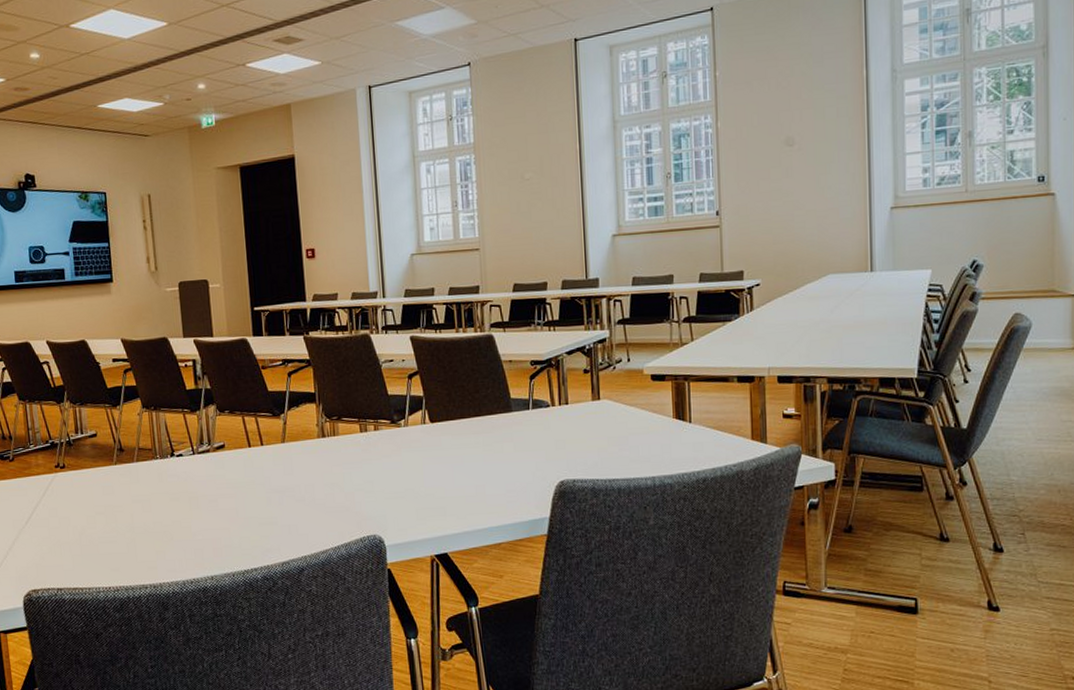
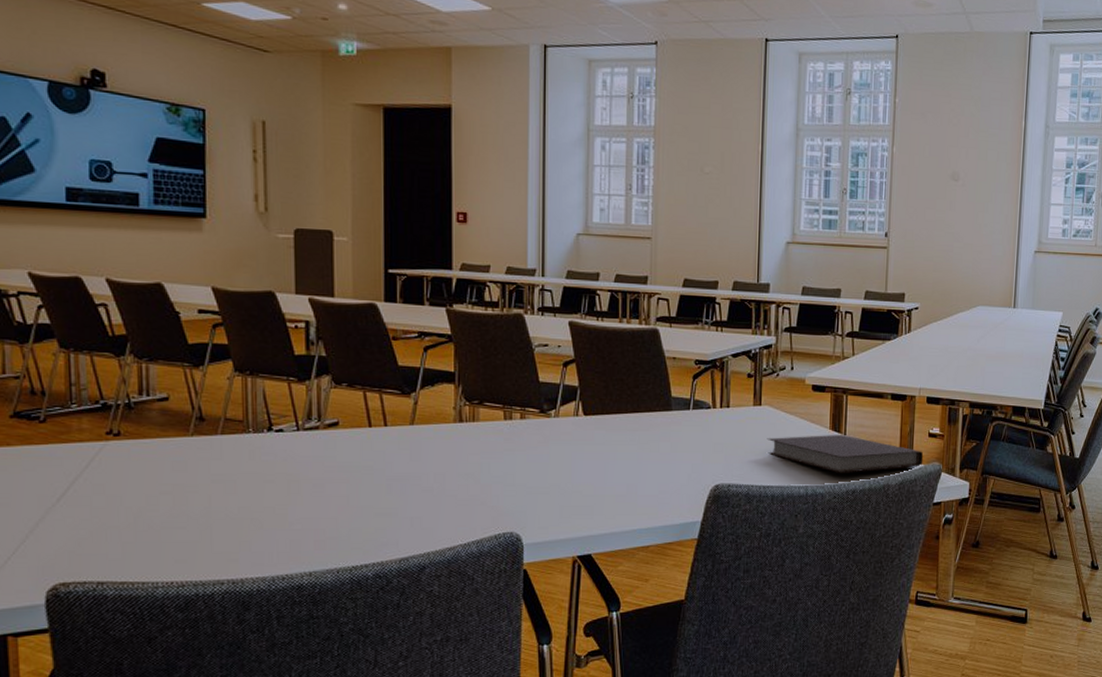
notebook: none [608,422,779,462] -> present [767,434,924,473]

